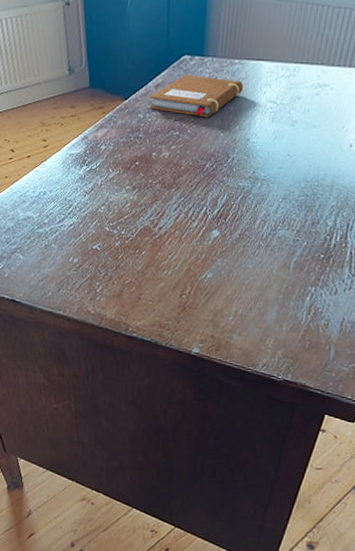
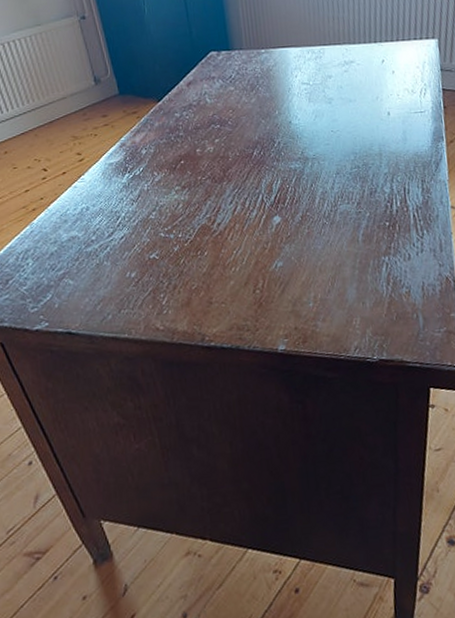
notebook: present [149,74,244,117] -> none [184,68,275,108]

